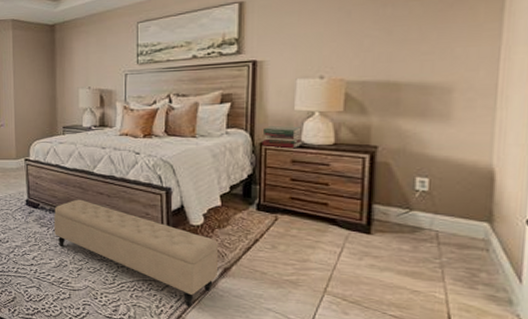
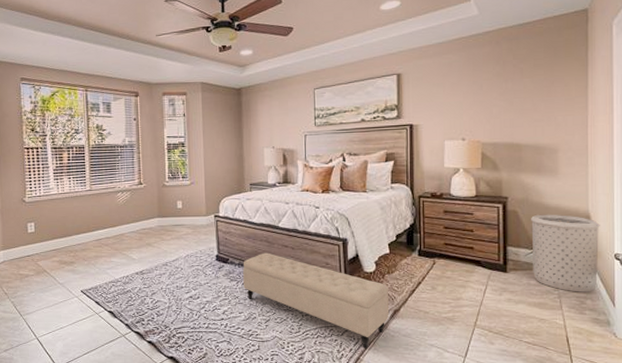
books: present [262,126,303,149] -> none [420,181,452,201]
laundry basket: none [406,167,508,264] -> present [530,214,600,292]

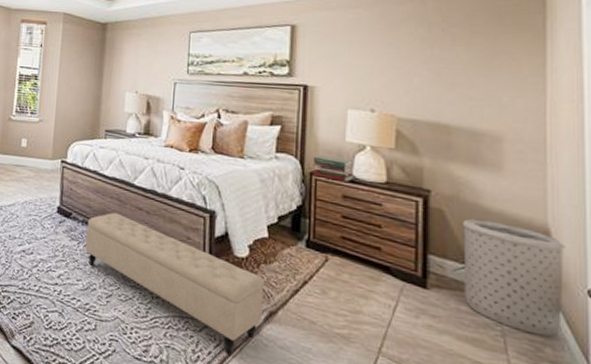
books: none [420,181,452,201] -> present [312,155,354,183]

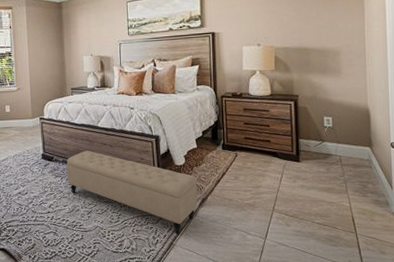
books: present [312,155,354,183] -> none [222,82,250,100]
laundry basket: present [461,219,565,337] -> none [318,109,378,178]

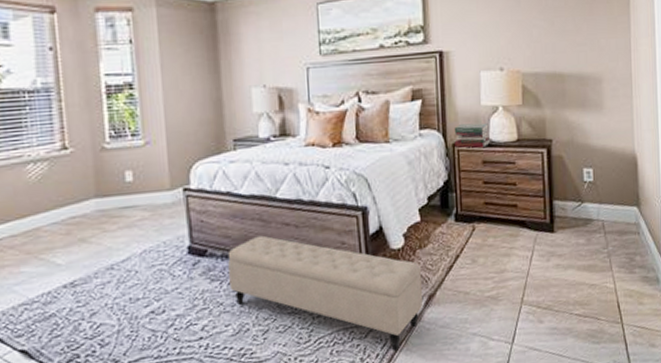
books: none [222,82,250,100] -> present [454,123,491,149]

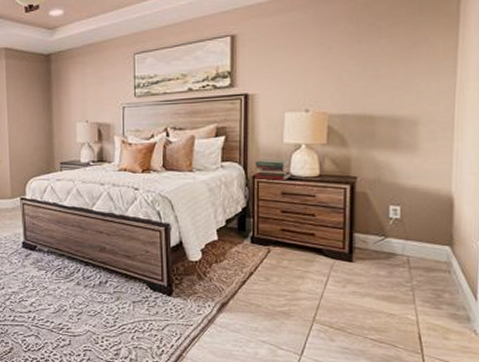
bench: present [228,235,423,351] -> none [52,239,215,345]

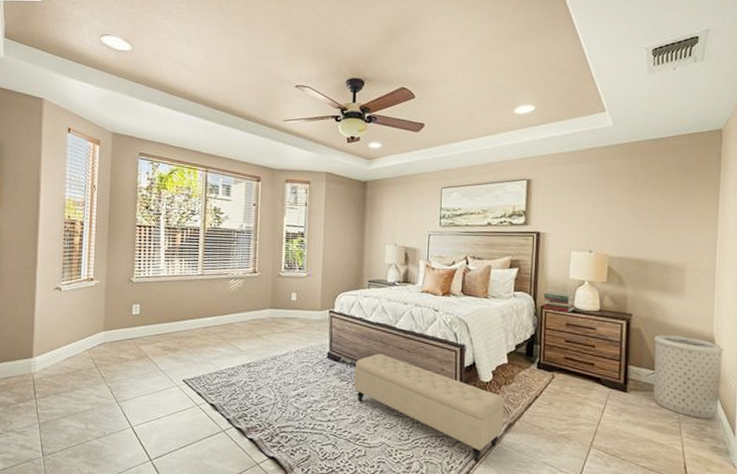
bench: none [52,239,215,345] -> present [354,353,504,462]
laundry basket: none [382,196,464,285] -> present [653,334,724,419]

